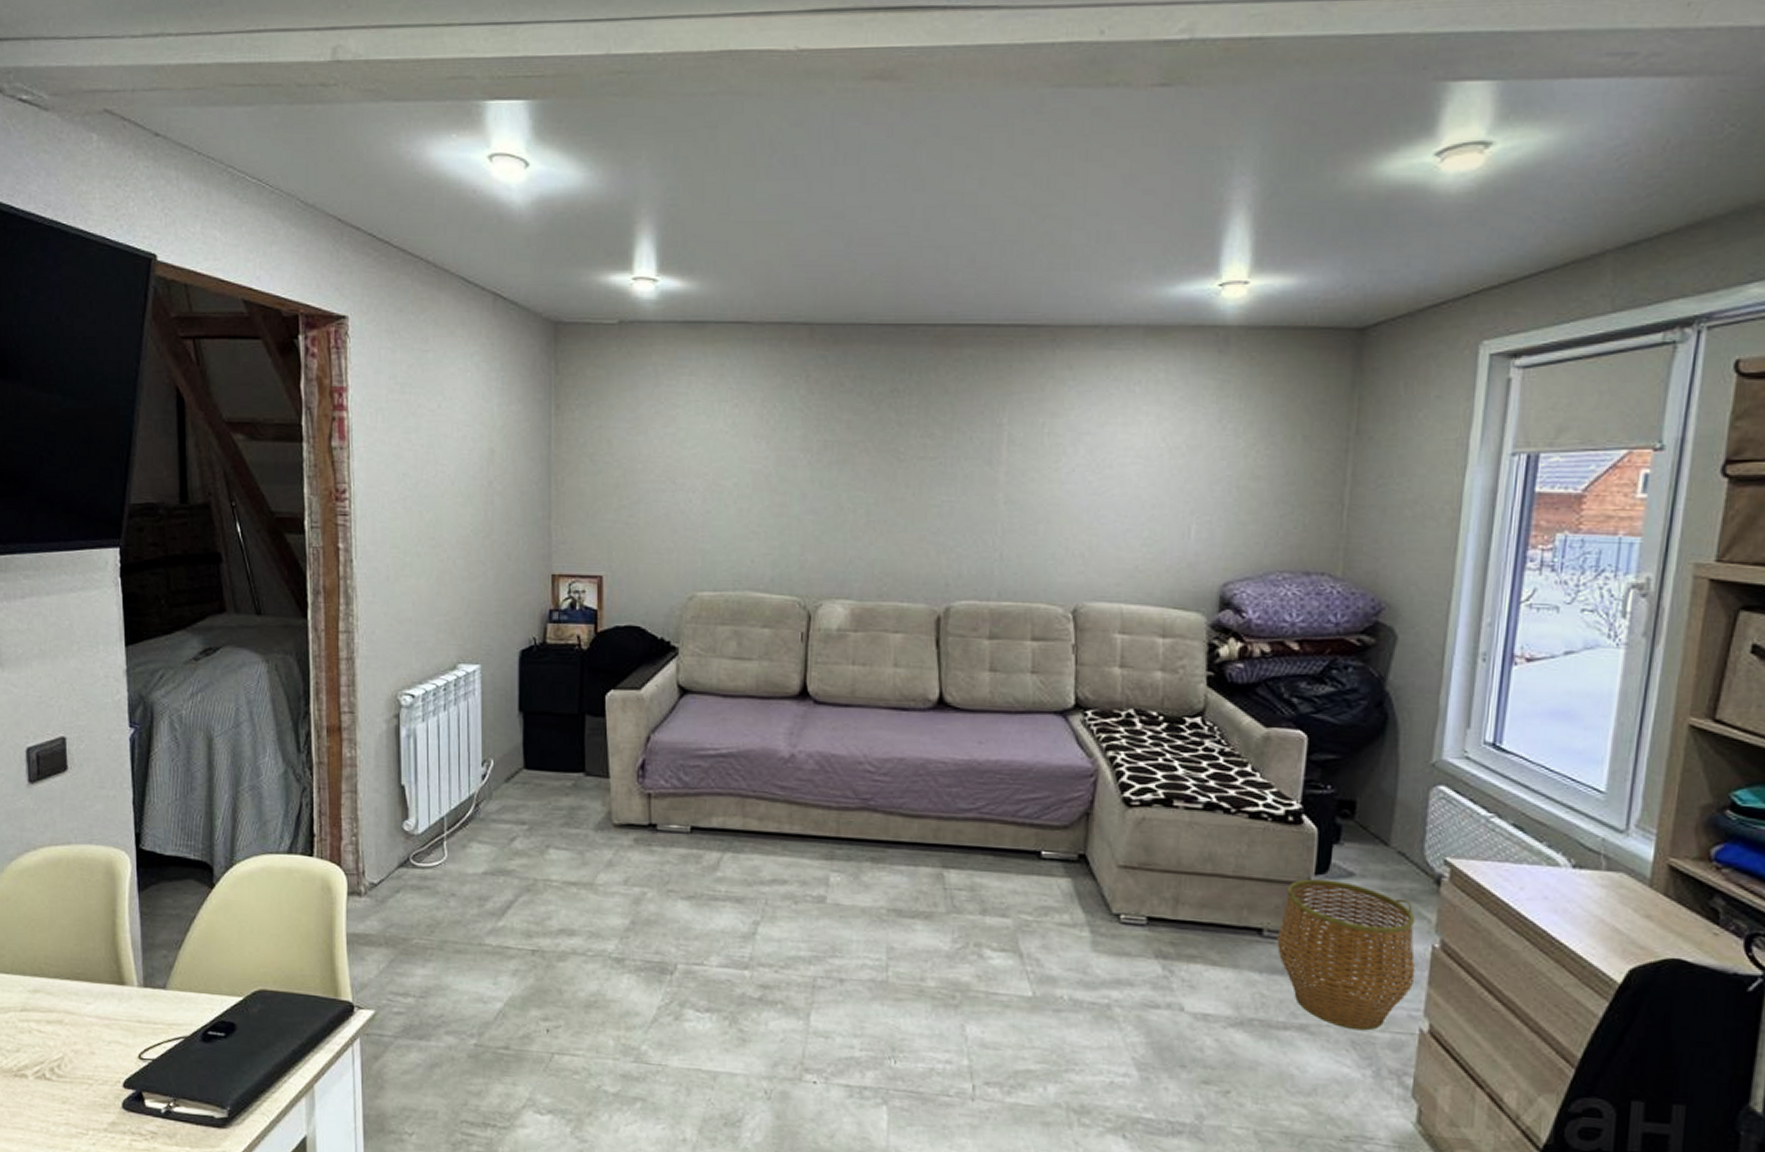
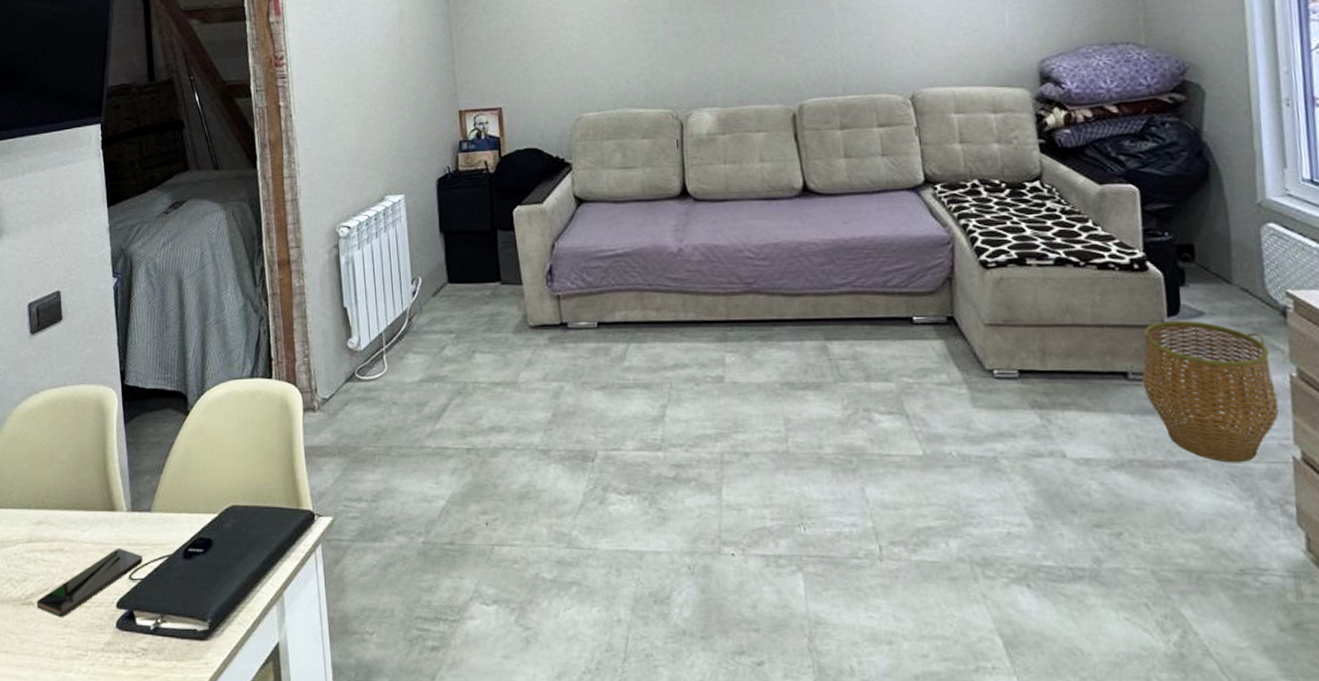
phone: none [30,1024,155,1092] -> present [36,547,143,617]

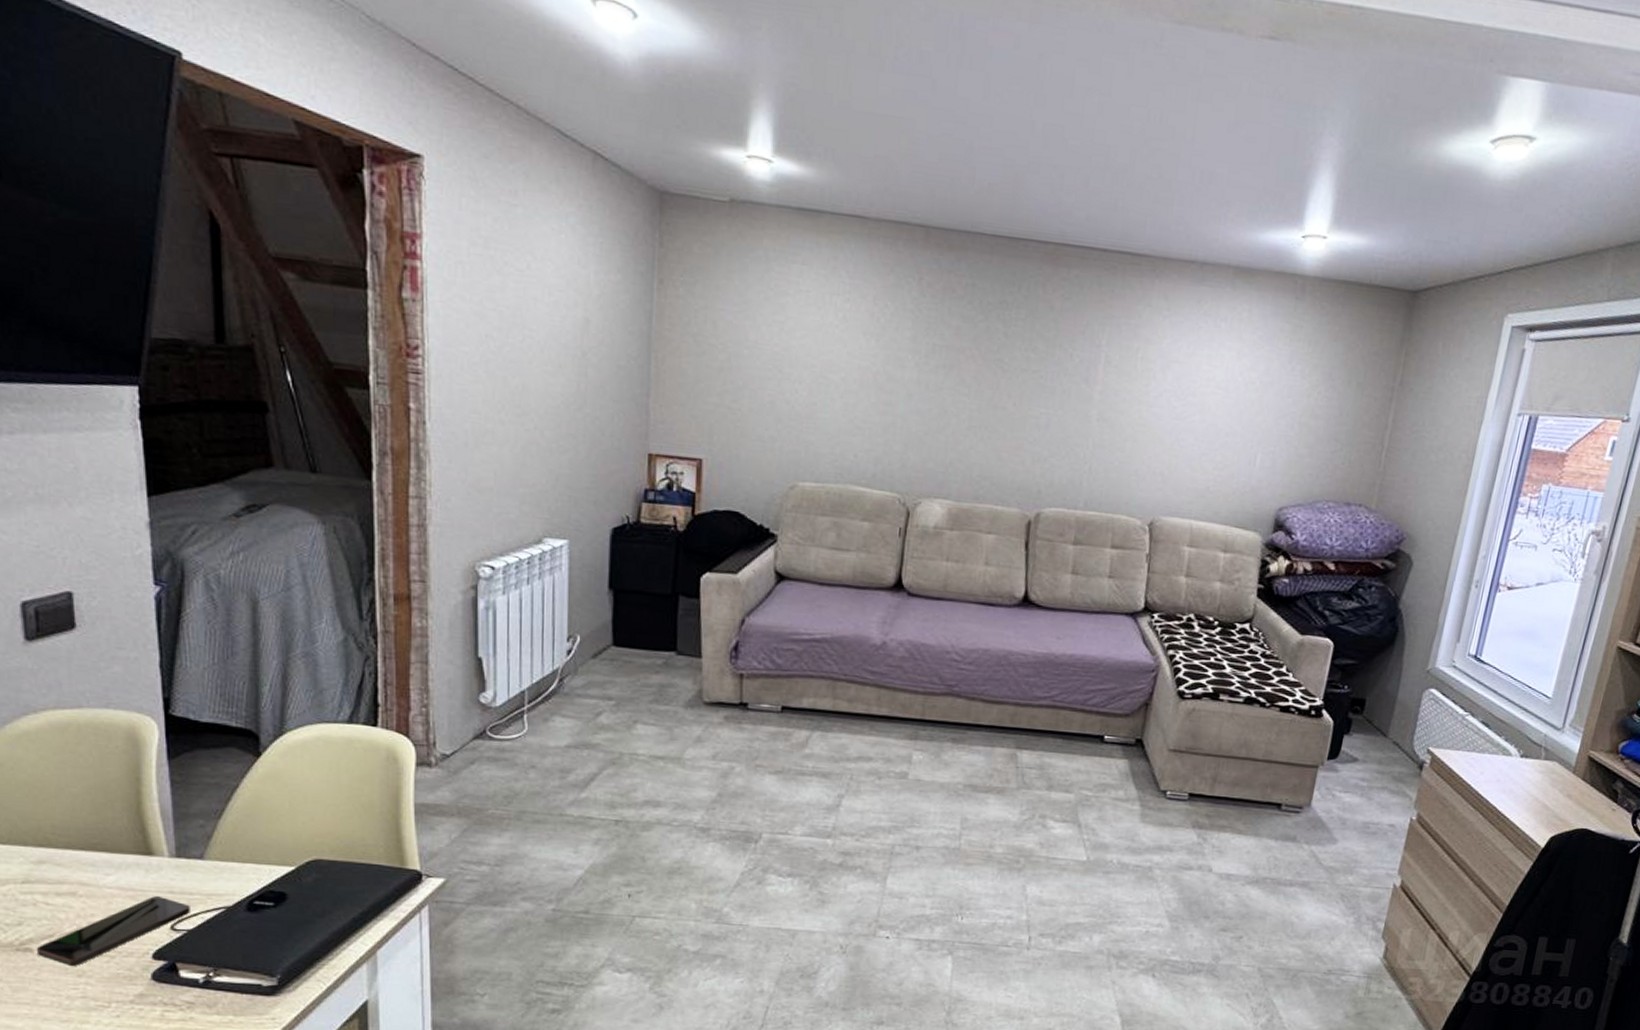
basket: present [1141,320,1279,463] -> none [1291,763,1401,886]

